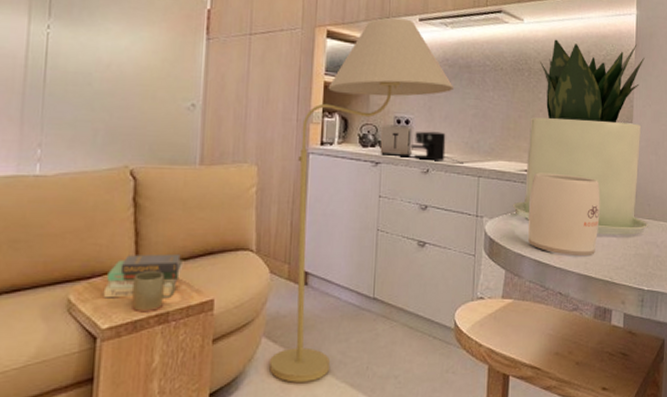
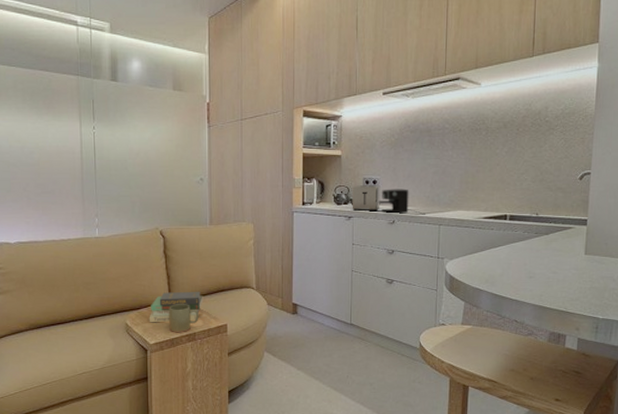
floor lamp: present [270,17,453,383] -> none [271,94,415,385]
planter: present [512,39,649,235] -> none [470,95,606,271]
mug: present [527,172,600,257] -> none [485,219,556,290]

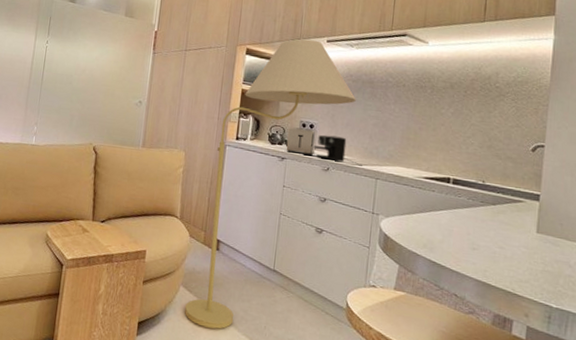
books: present [149,291,203,323] -> none [69,208,126,242]
mug: present [168,304,199,333] -> none [88,221,120,252]
floor lamp: none [271,94,415,385] -> present [185,39,356,329]

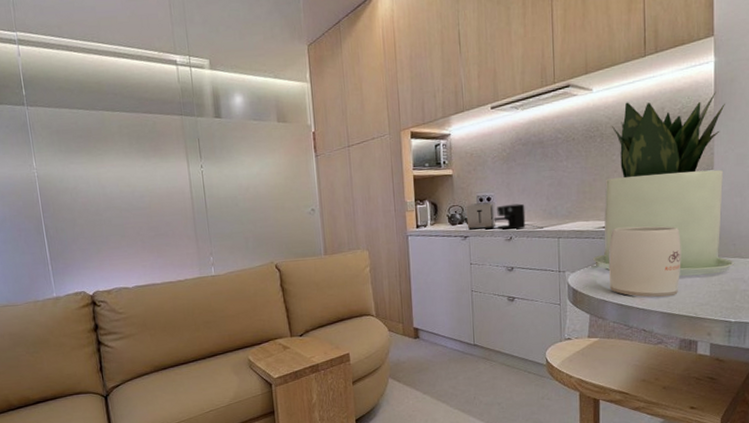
floor lamp: present [185,39,356,329] -> none [397,109,528,410]
planter: none [408,60,562,252] -> present [592,90,735,277]
mug: none [423,180,505,265] -> present [608,226,681,298]

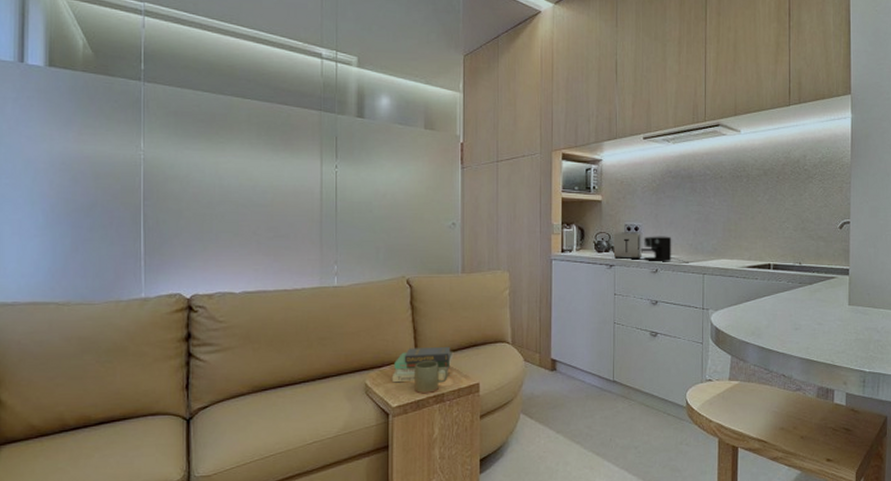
books: none [270,322,324,357] -> present [392,346,453,383]
mug: none [289,336,321,365] -> present [413,361,448,394]
planter: present [592,90,735,277] -> none [735,145,869,323]
mug: present [608,226,681,298] -> none [751,268,820,343]

